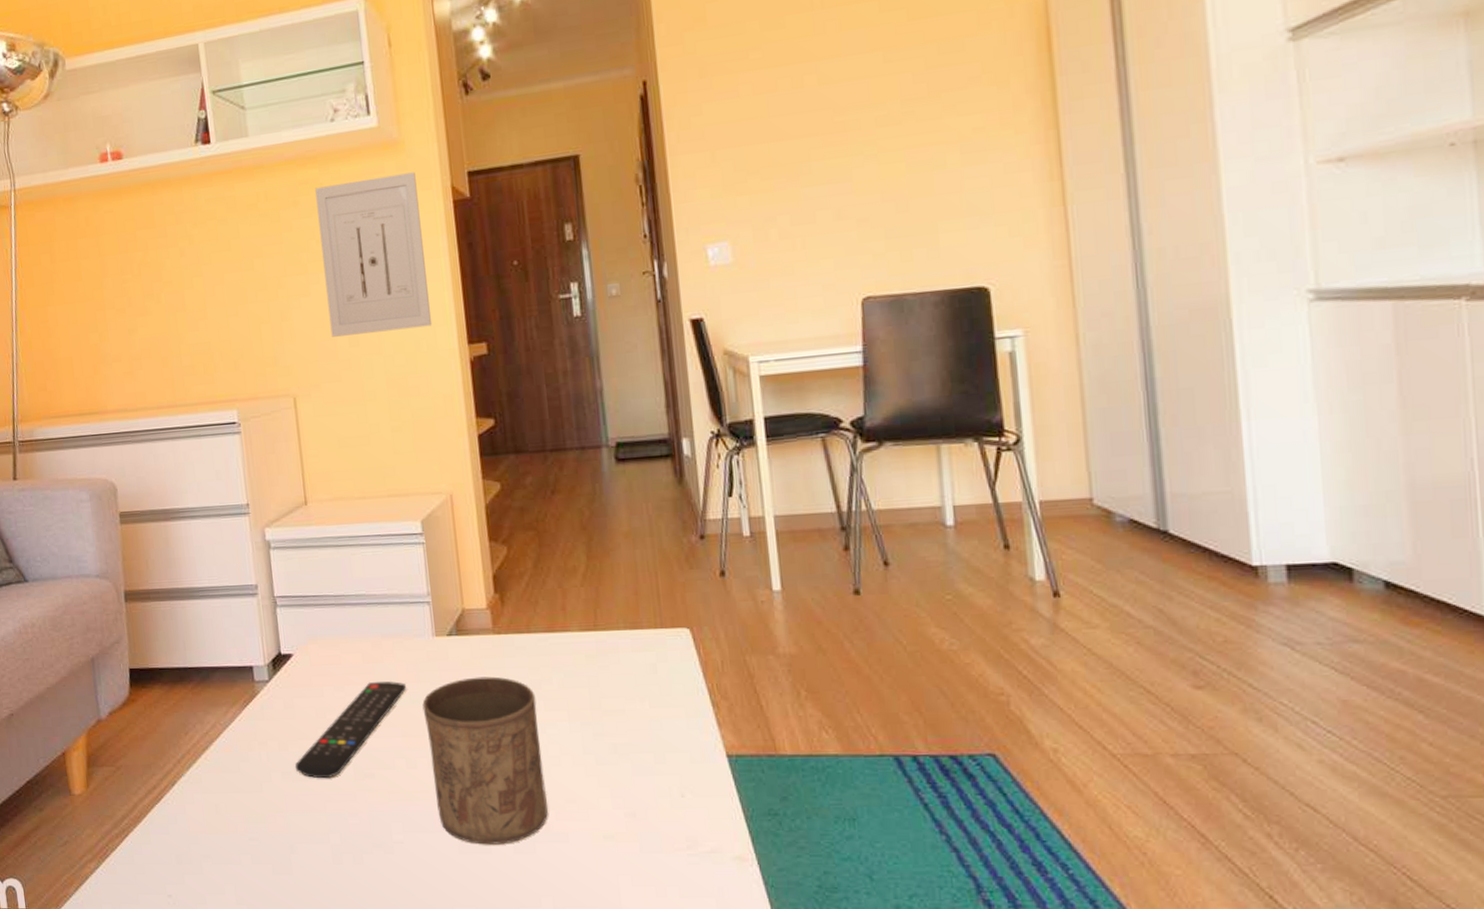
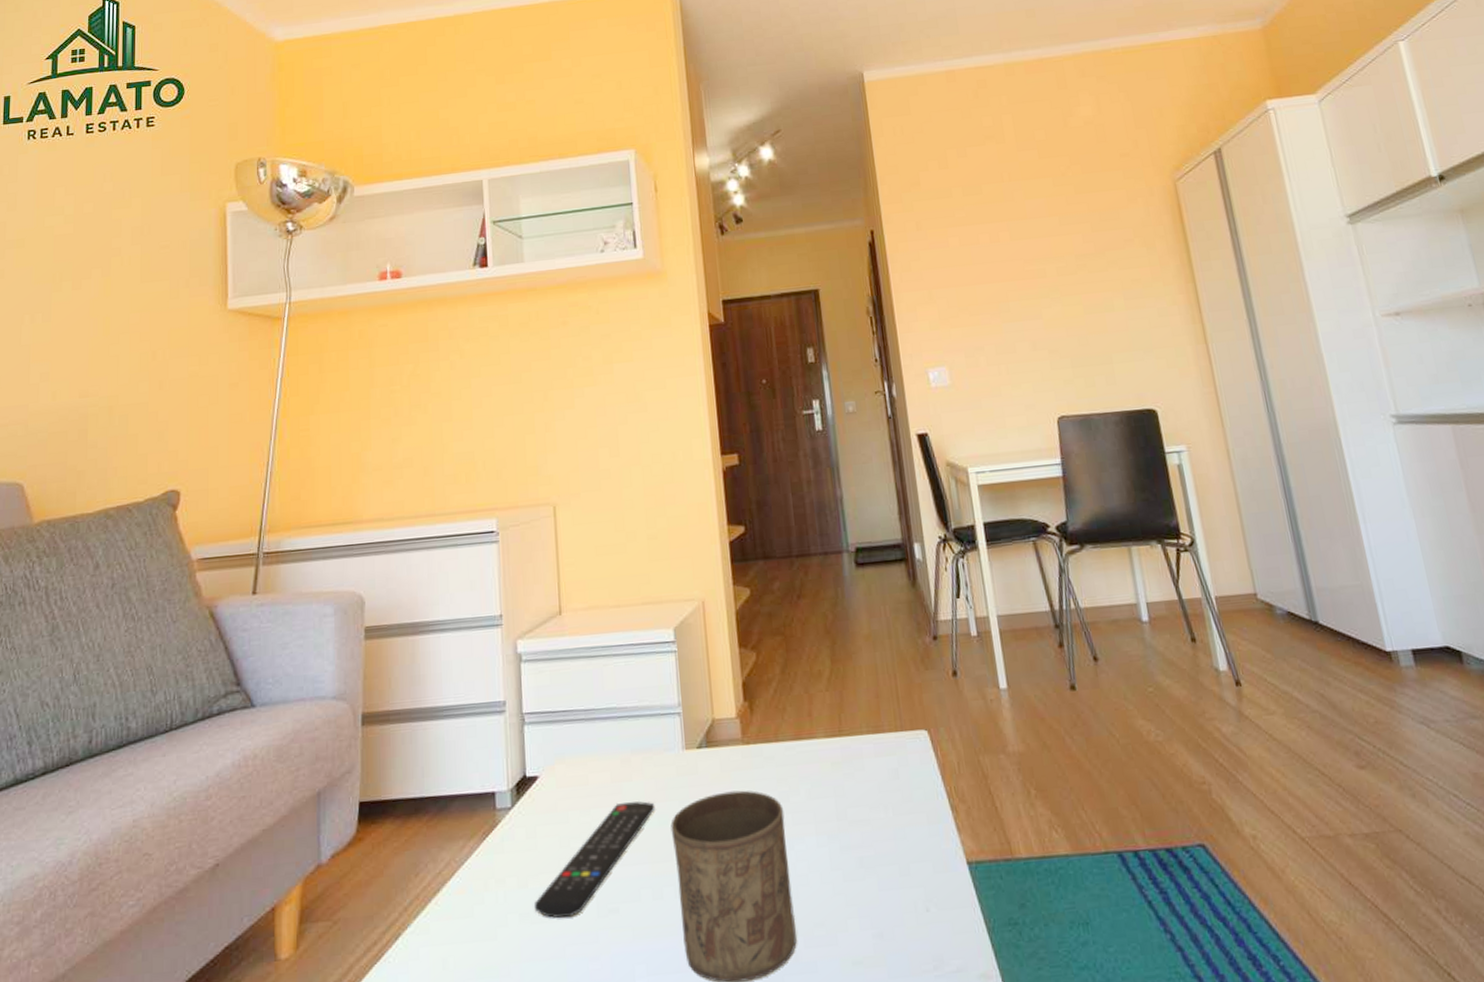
wall art: present [315,172,433,337] -> none [584,299,689,448]

